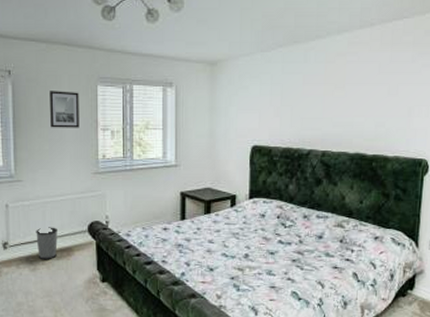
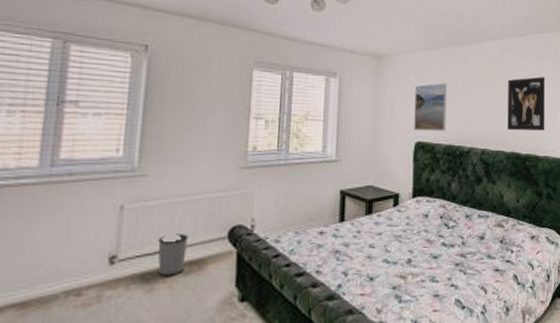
wall art: present [50,91,79,128] -> none [192,71,231,115]
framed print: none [250,85,285,135] -> present [414,83,447,132]
wall art: none [352,70,400,131] -> present [507,76,545,131]

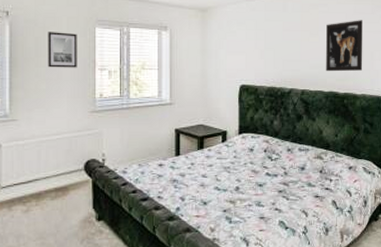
wastebasket: present [157,233,188,277] -> none [30,166,53,201]
wall art: none [192,71,231,115] -> present [48,32,77,68]
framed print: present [414,83,447,132] -> none [238,31,268,75]

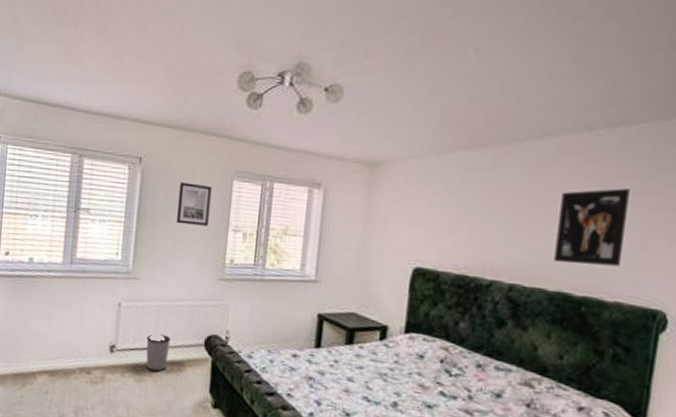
wastebasket: none [30,166,53,201] -> present [145,334,170,372]

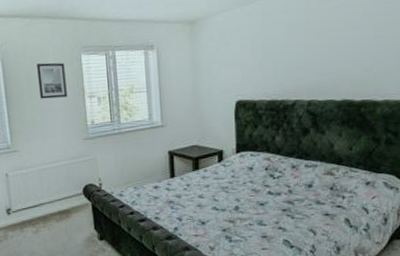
wastebasket: present [145,334,170,372] -> none [35,192,56,223]
wall art: present [554,188,630,266] -> none [338,11,387,78]

